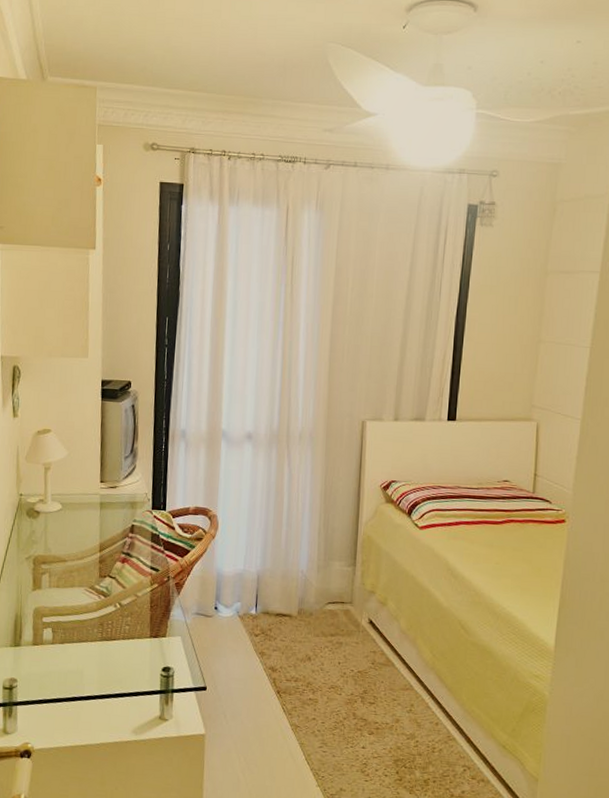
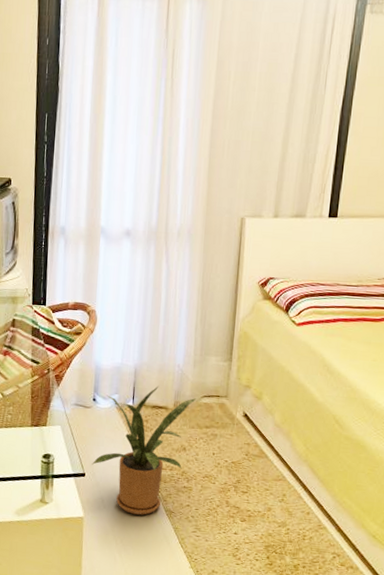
house plant: none [213,592,321,731] -> present [92,386,197,515]

